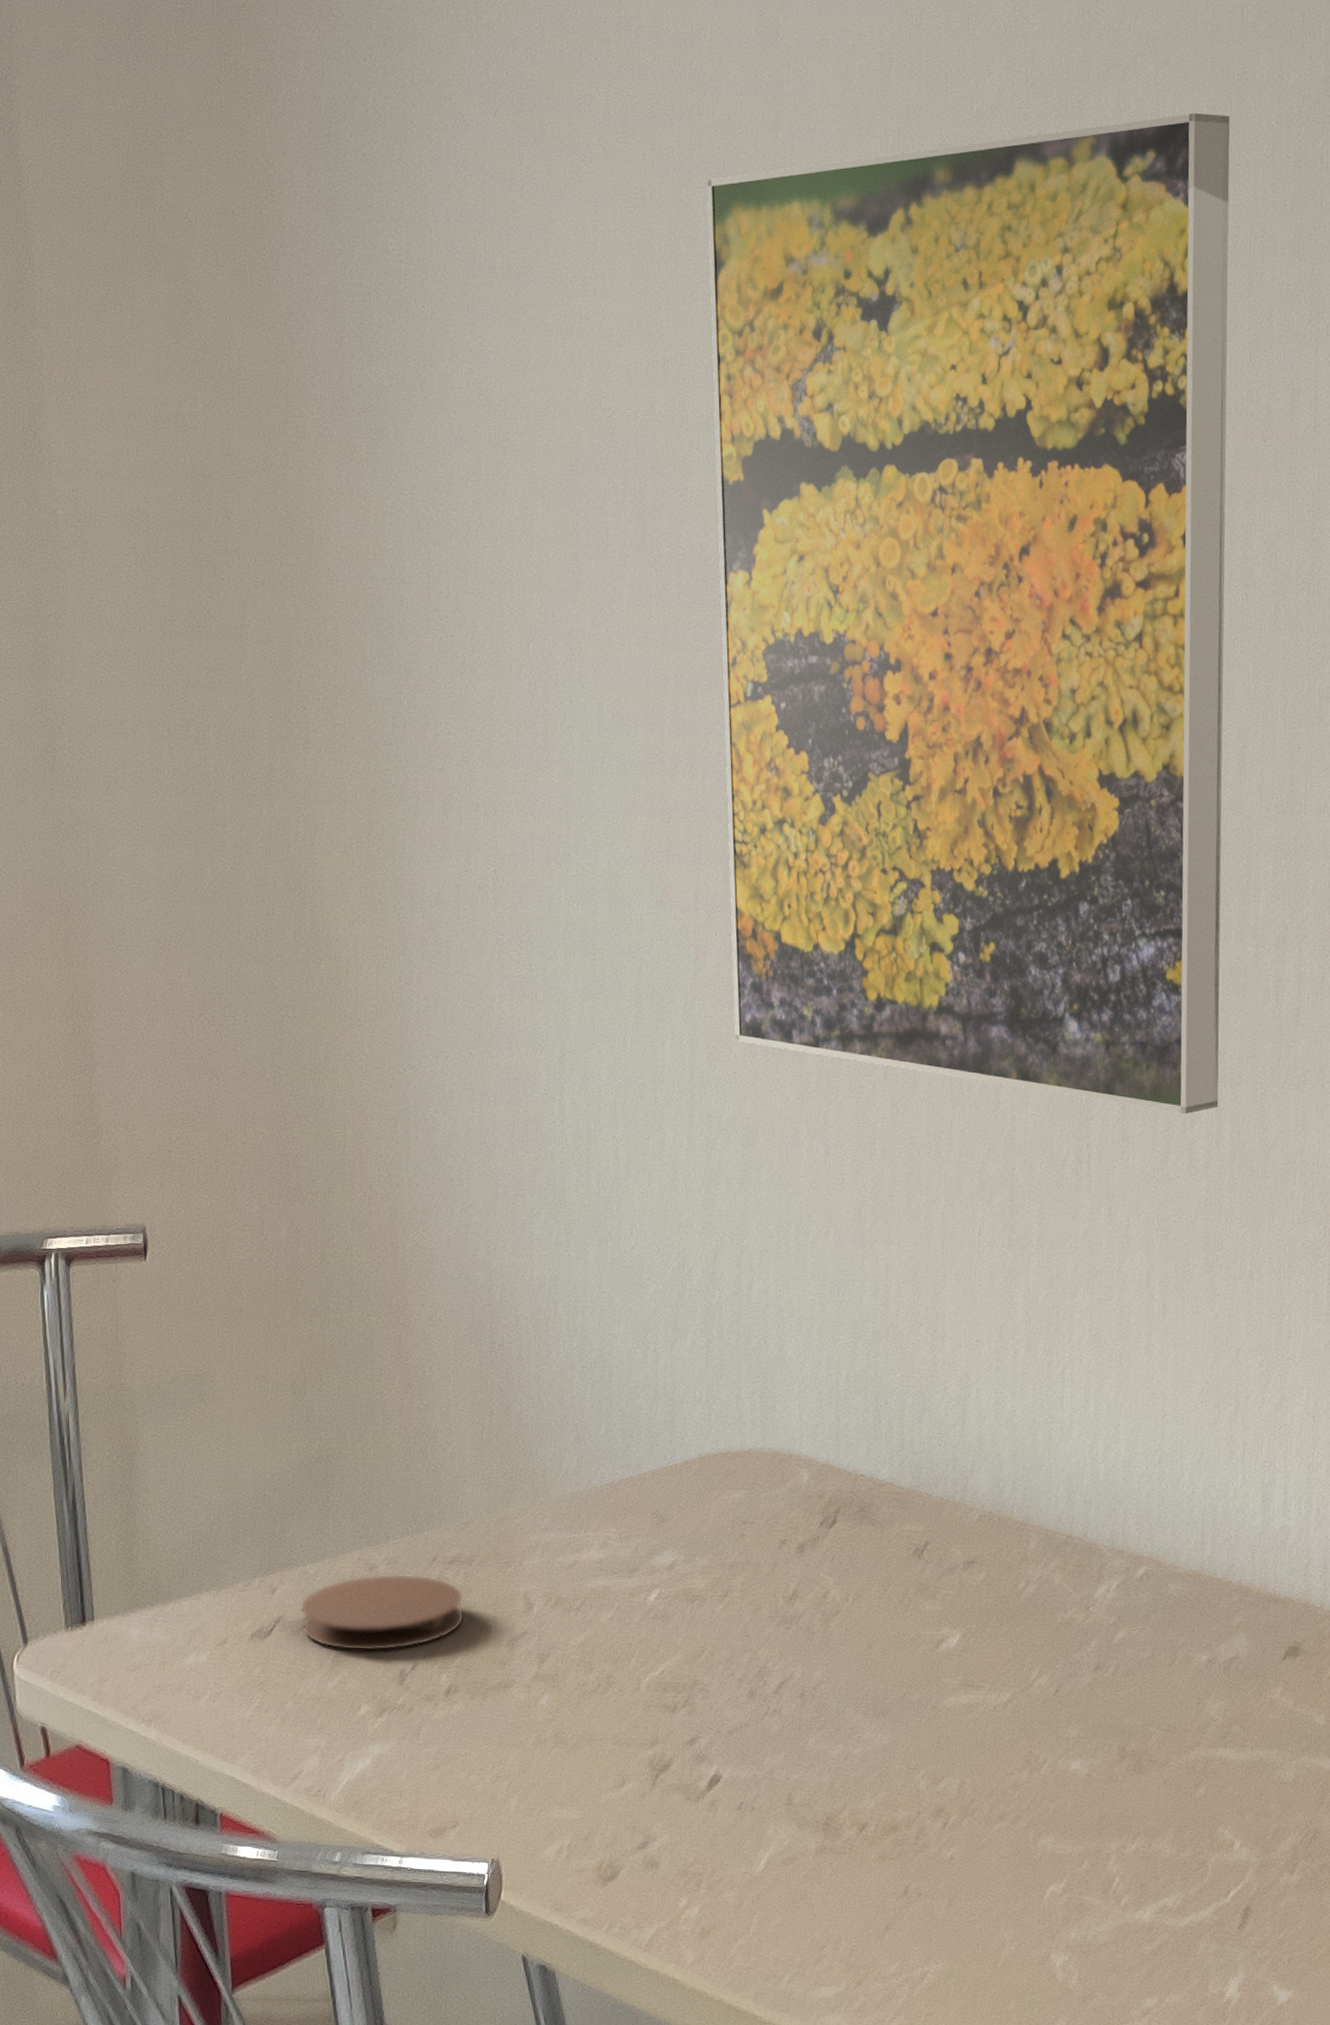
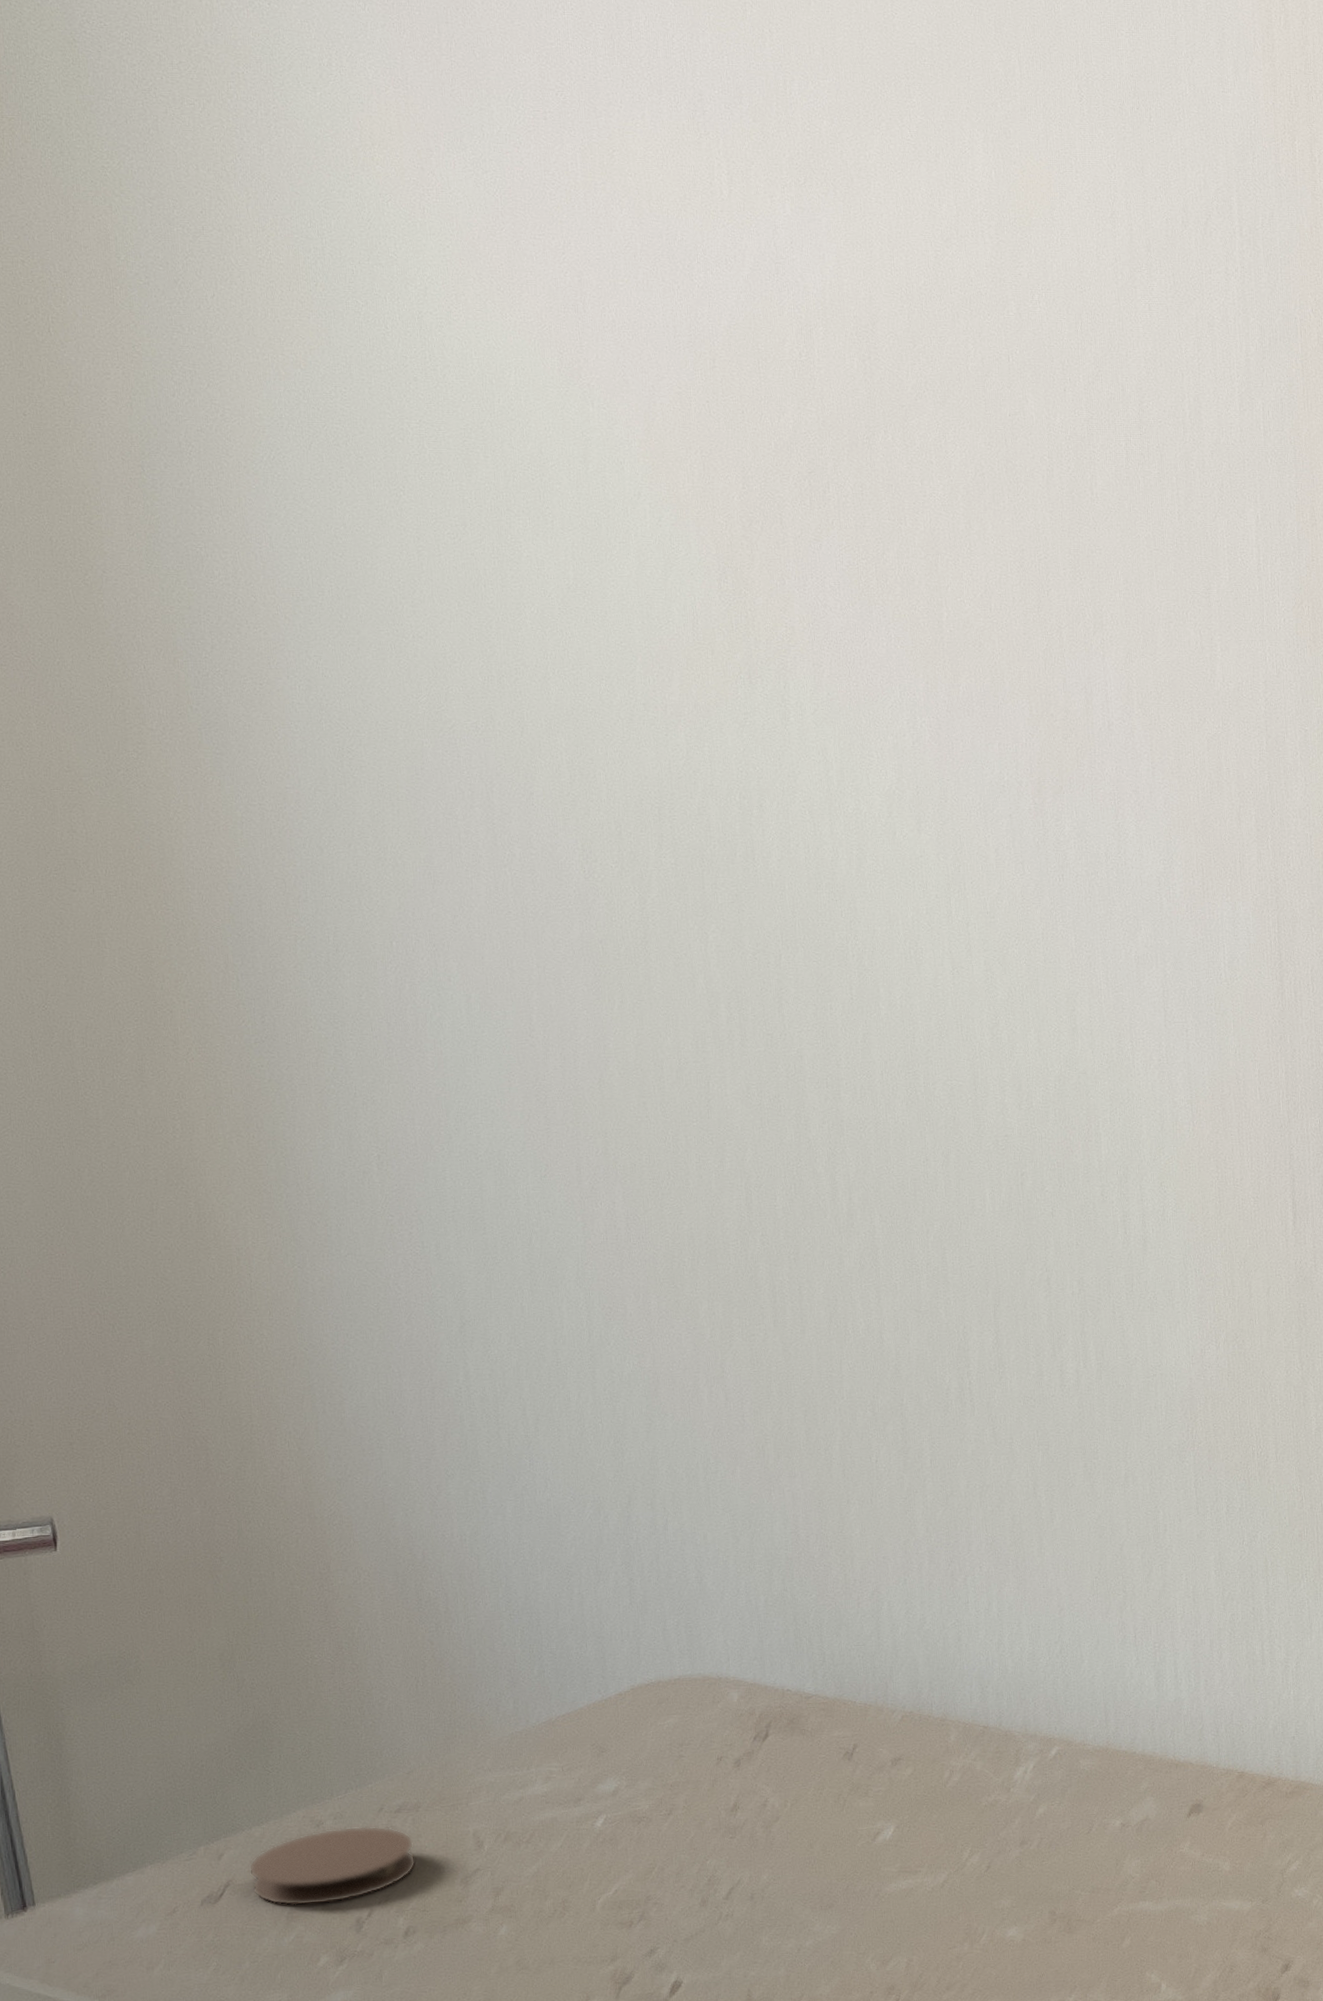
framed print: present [707,112,1230,1114] -> none [525,448,1082,1340]

